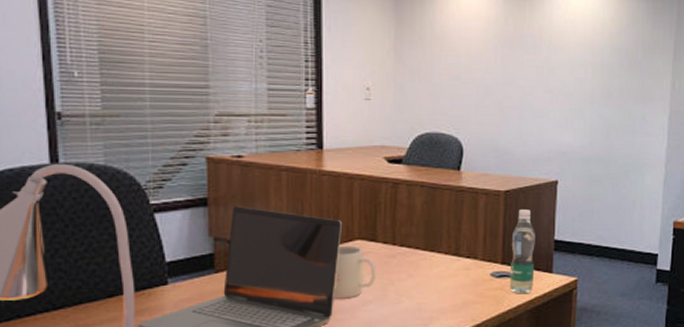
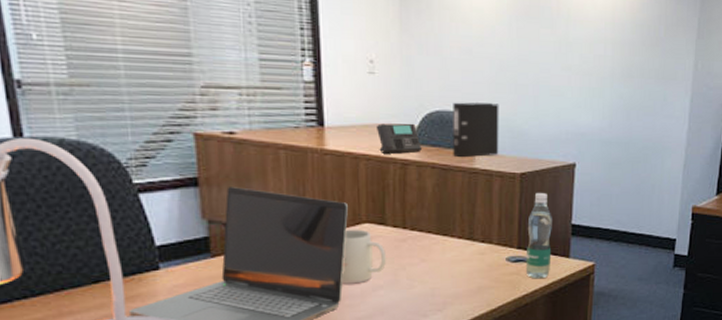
phone: none [370,145,412,174] -> present [376,123,422,154]
binder: none [441,124,485,176] -> present [453,102,499,157]

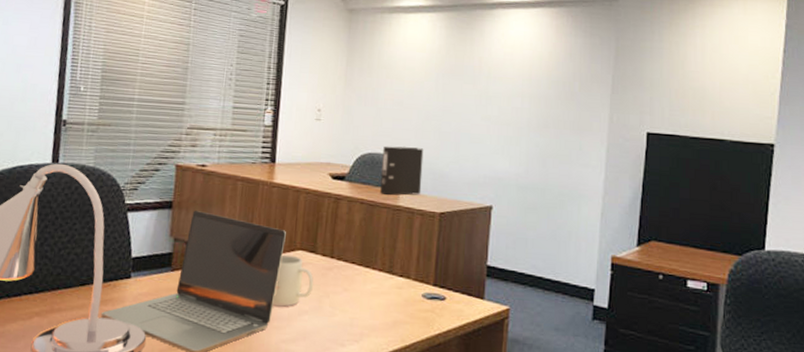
phone: present [376,123,422,154] -> none [316,162,354,189]
bottle: present [525,193,552,279] -> none [440,232,468,319]

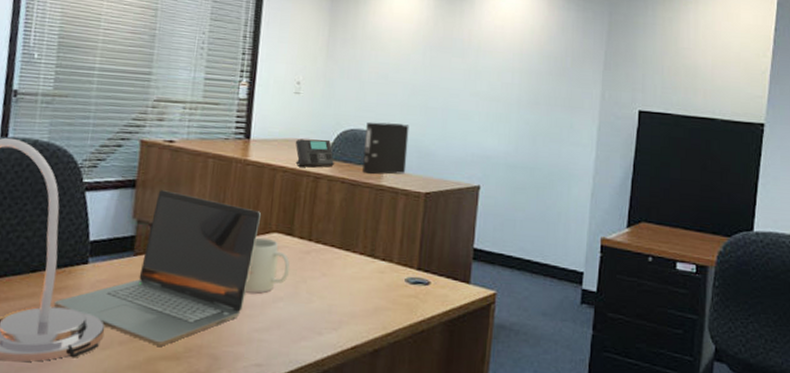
phone: none [316,162,354,189] -> present [295,139,334,168]

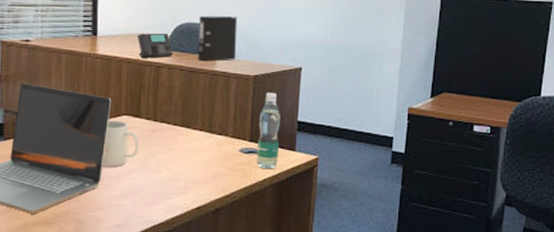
bottle: none [424,213,454,305] -> present [256,93,281,169]

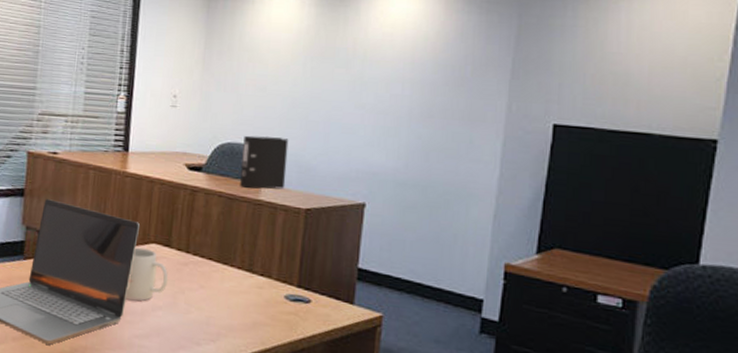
phone: present [137,33,173,58] -> none [172,152,211,181]
bottle: present [256,93,281,169] -> none [304,231,337,324]

